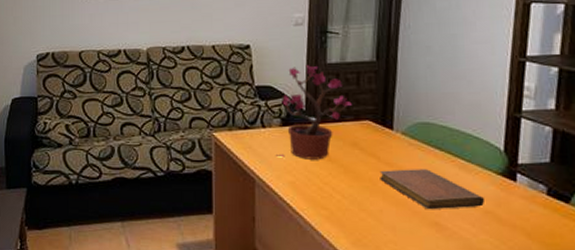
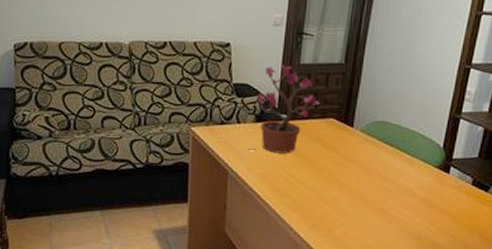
notebook: present [379,169,484,210] -> none [338,162,422,198]

